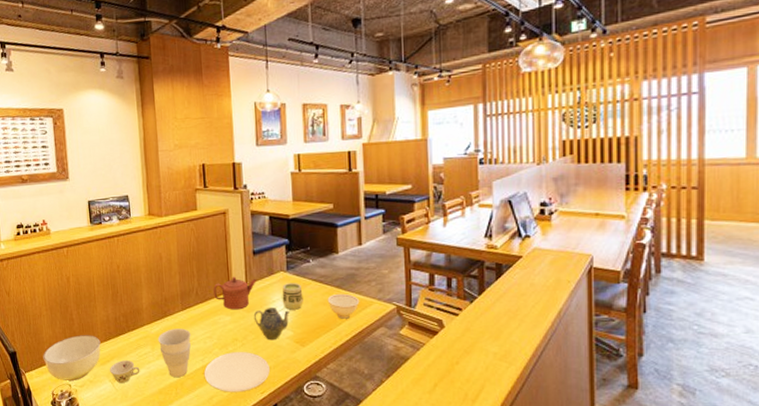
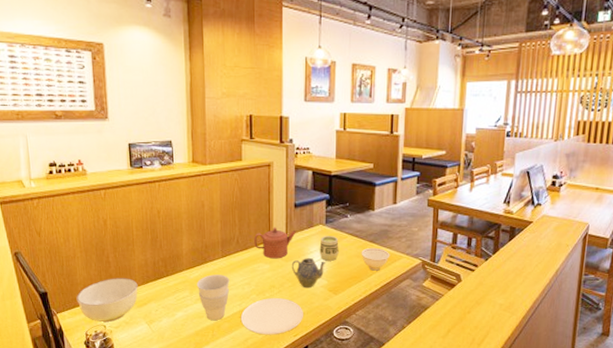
teacup: present [110,360,140,384] -> none [147,303,178,326]

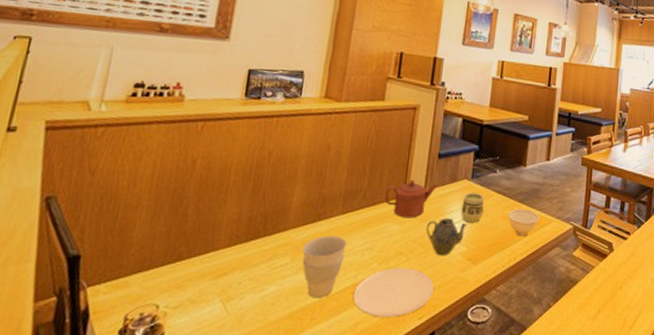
bowl: present [76,278,138,323] -> none [123,237,221,301]

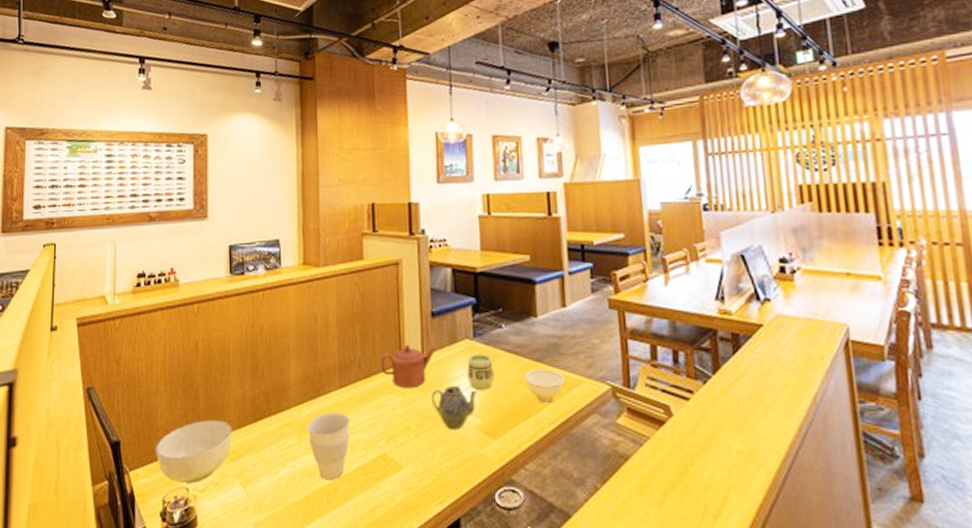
bowl: none [123,237,221,301] -> present [155,419,232,484]
plate: present [352,268,434,318] -> none [365,446,451,502]

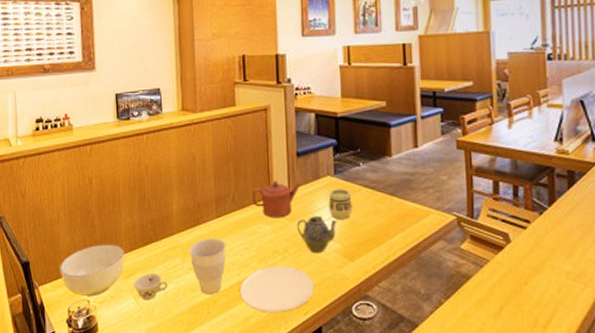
teacup: none [242,455,282,488] -> present [134,274,168,301]
plate: none [365,446,451,502] -> present [239,266,314,313]
bowl: present [524,368,566,403] -> none [379,201,416,230]

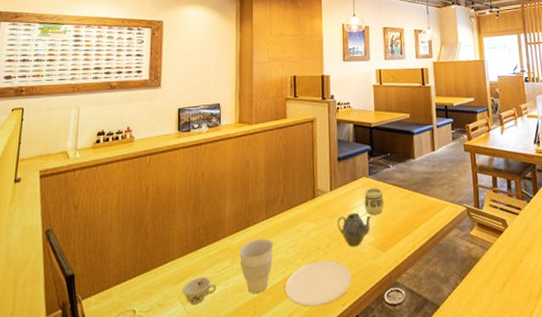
bowl: present [59,244,125,297] -> none [106,250,176,307]
teapot: present [252,180,300,218] -> none [299,182,340,217]

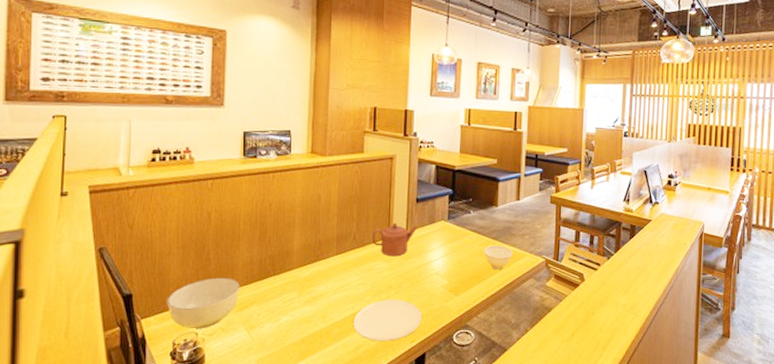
bowl: none [106,250,176,307] -> present [166,277,240,329]
teacup: present [183,277,216,305] -> none [247,306,283,332]
cup: present [238,238,274,294] -> none [306,274,344,326]
teapot: none [299,182,340,217] -> present [372,222,417,257]
teapot: present [337,213,371,247] -> none [410,256,446,289]
cup: present [364,188,384,215] -> none [440,232,461,259]
bowl: none [406,197,435,222] -> present [483,245,513,270]

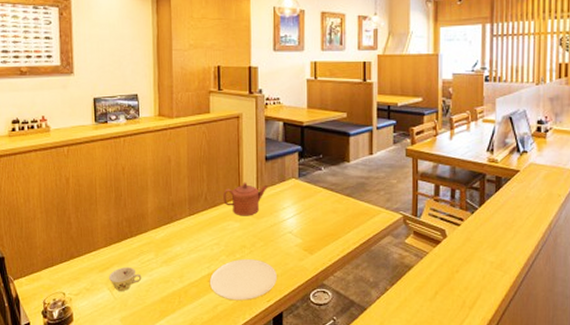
bowl: present [166,277,240,329] -> none [35,240,101,290]
teacup: none [247,306,283,332] -> present [109,267,142,292]
bowl: present [483,245,513,270] -> none [337,201,369,227]

